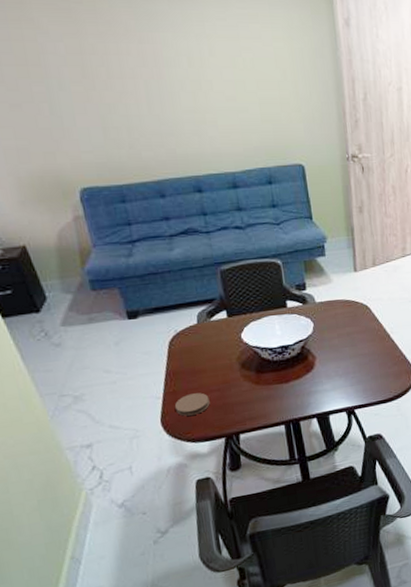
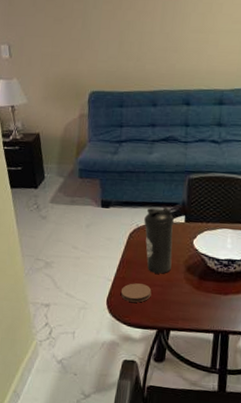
water bottle: none [182,305,225,379] -> present [144,207,175,274]

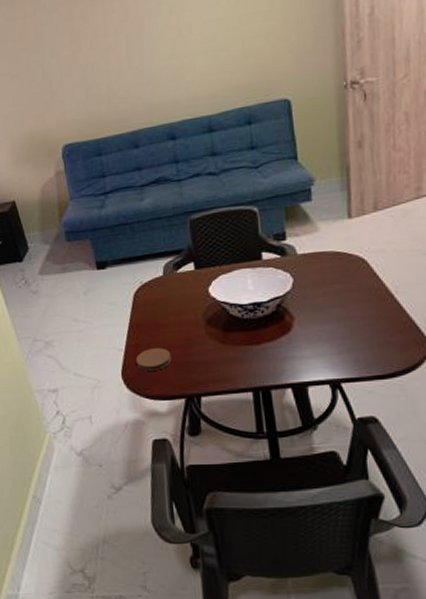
water bottle: present [144,207,175,274] -> none [148,256,189,334]

